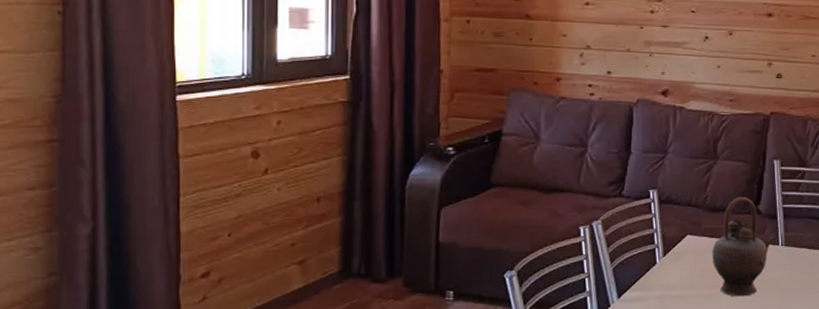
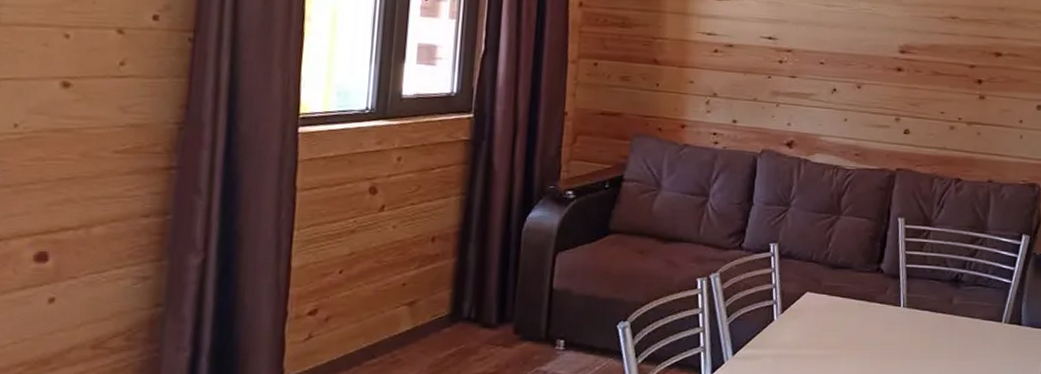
teapot: present [712,197,776,297] -> none [831,255,898,359]

